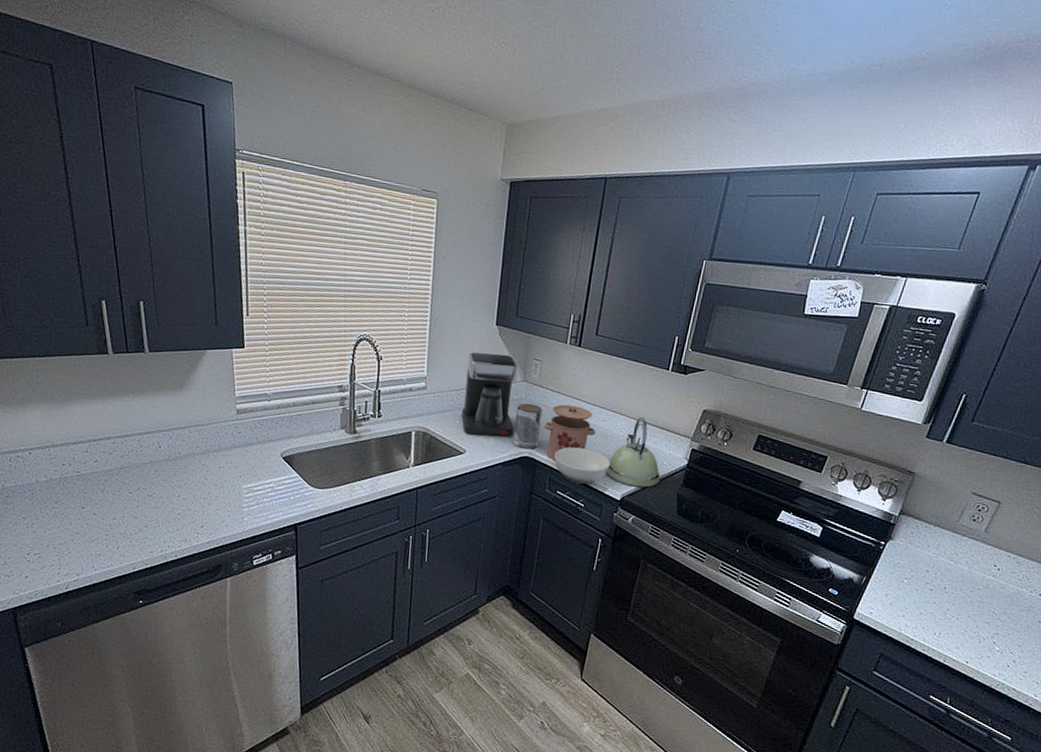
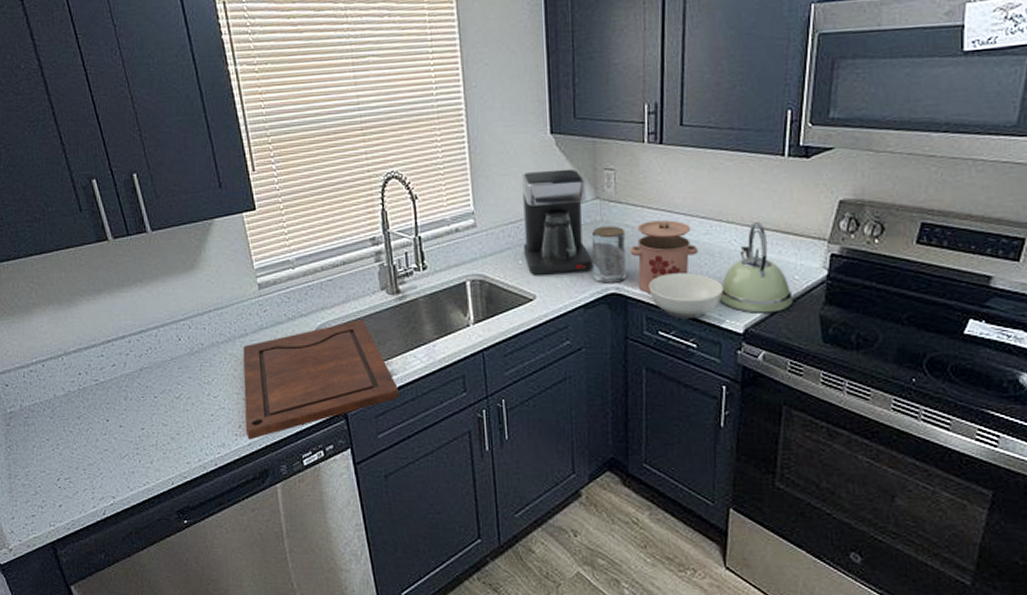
cutting board: none [206,450,344,539] -> present [243,319,400,440]

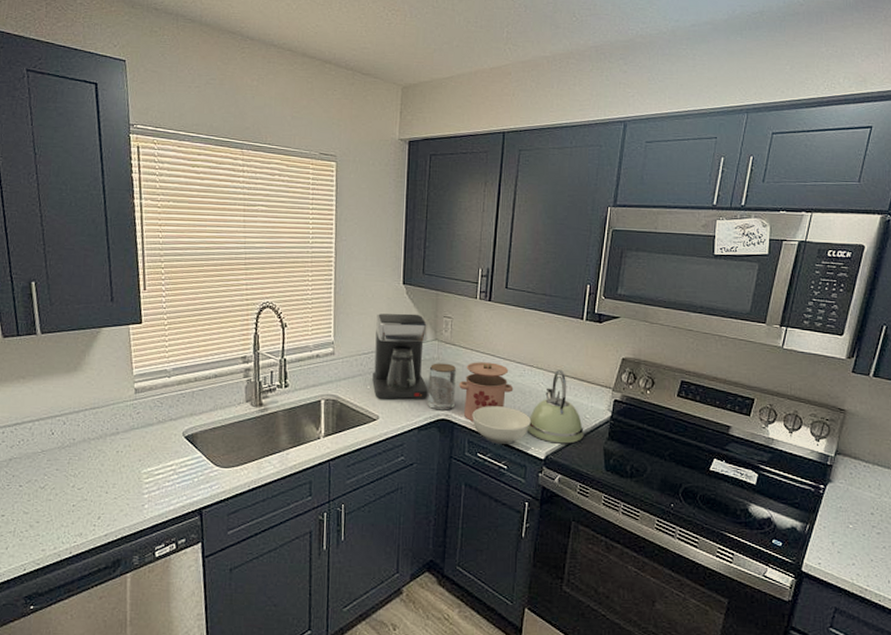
cutting board: present [243,319,400,440] -> none [104,426,252,531]

